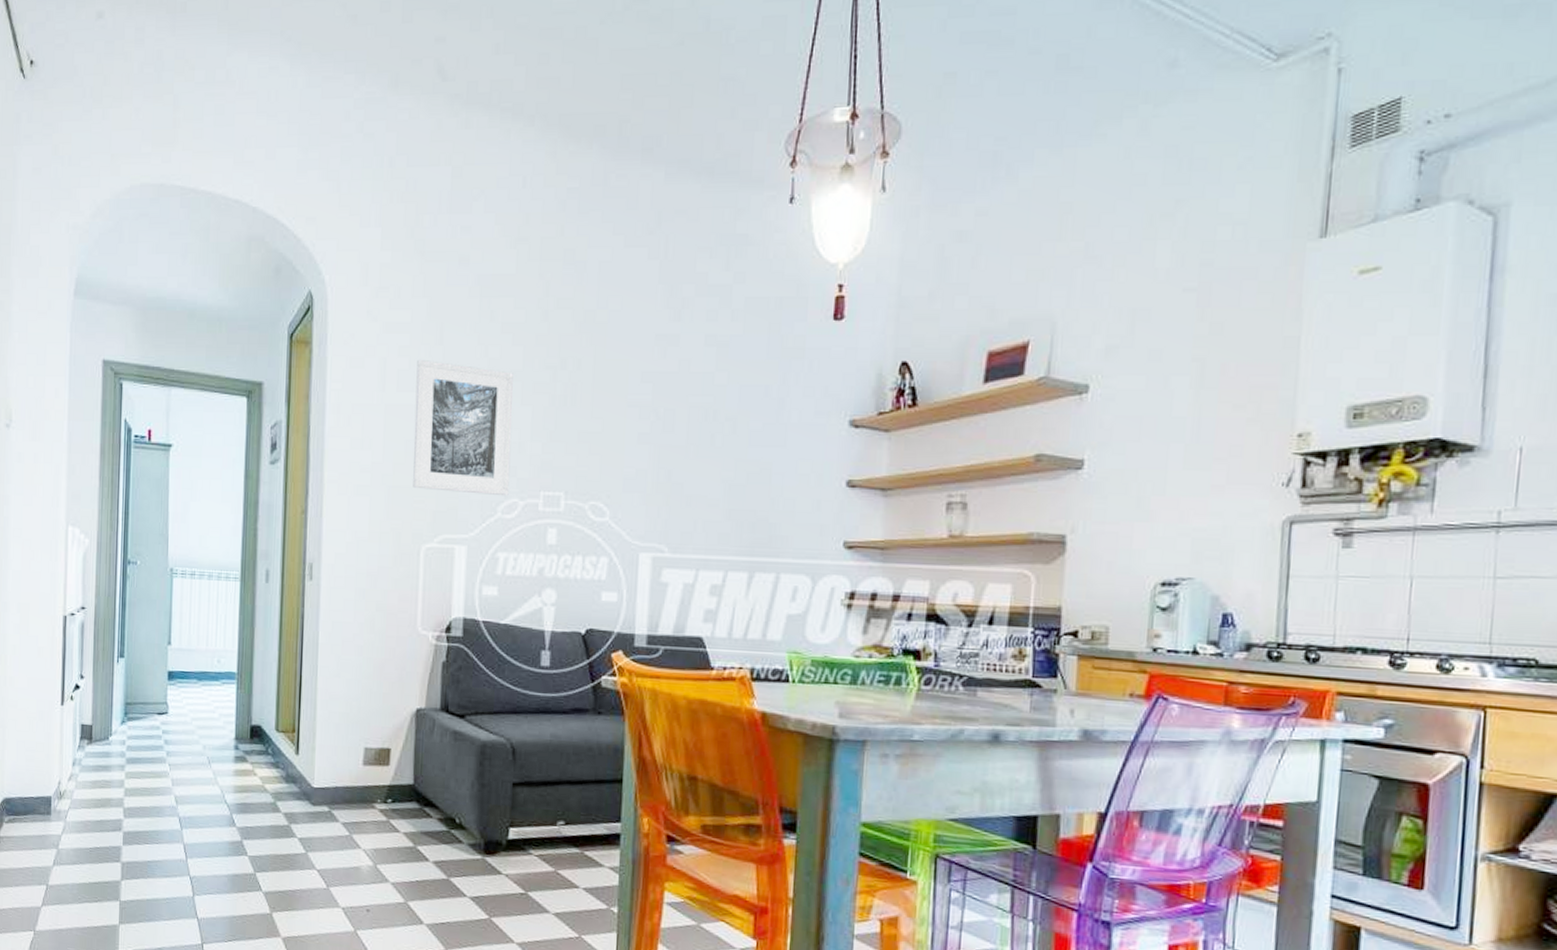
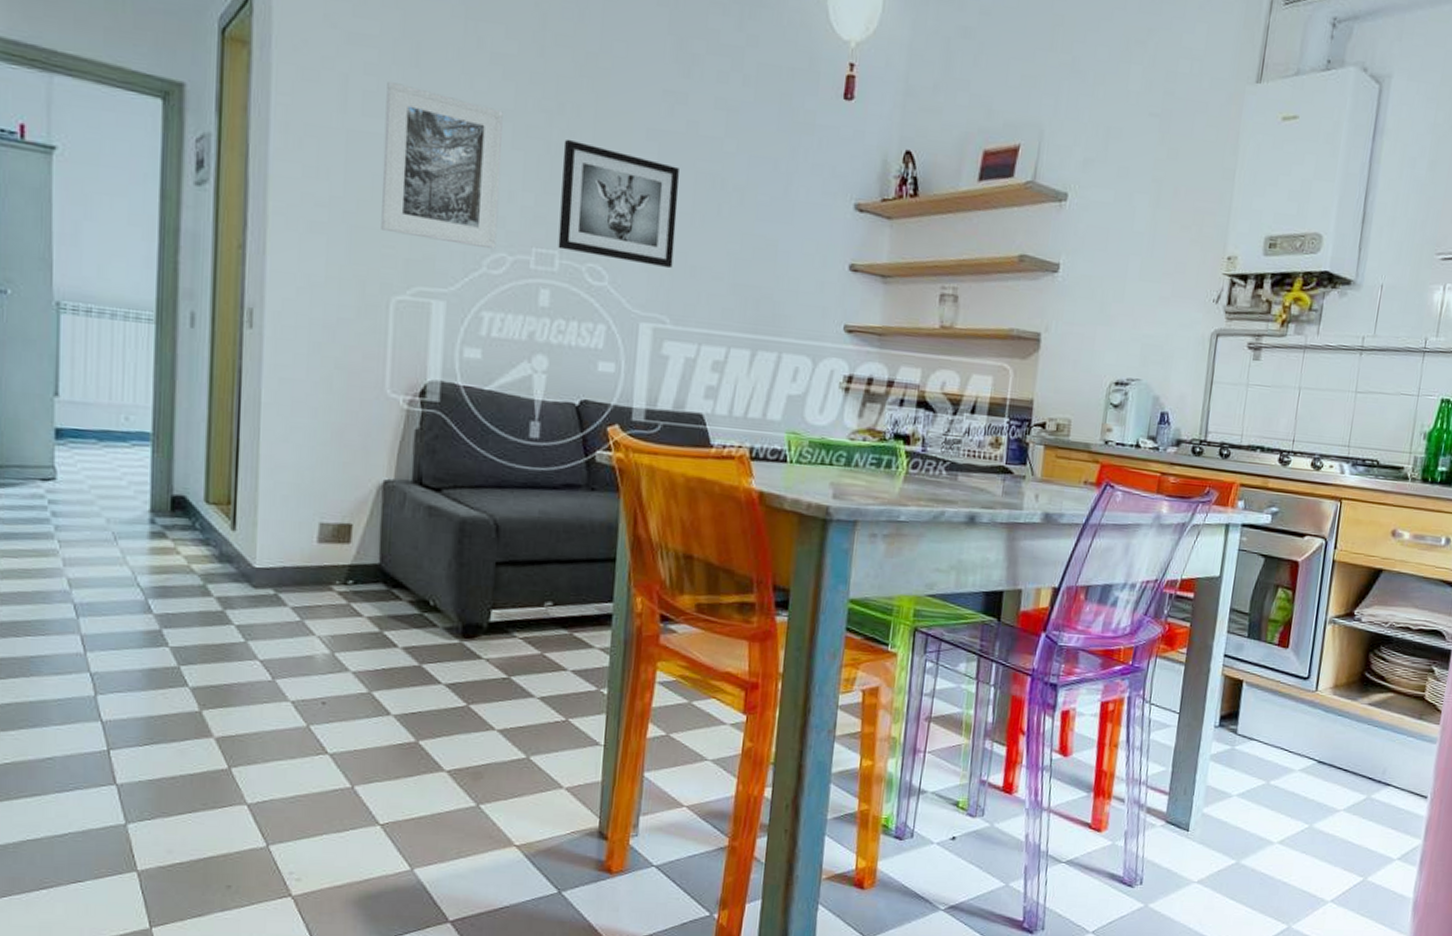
wall art: none [563,390,673,500] -> present [558,139,679,269]

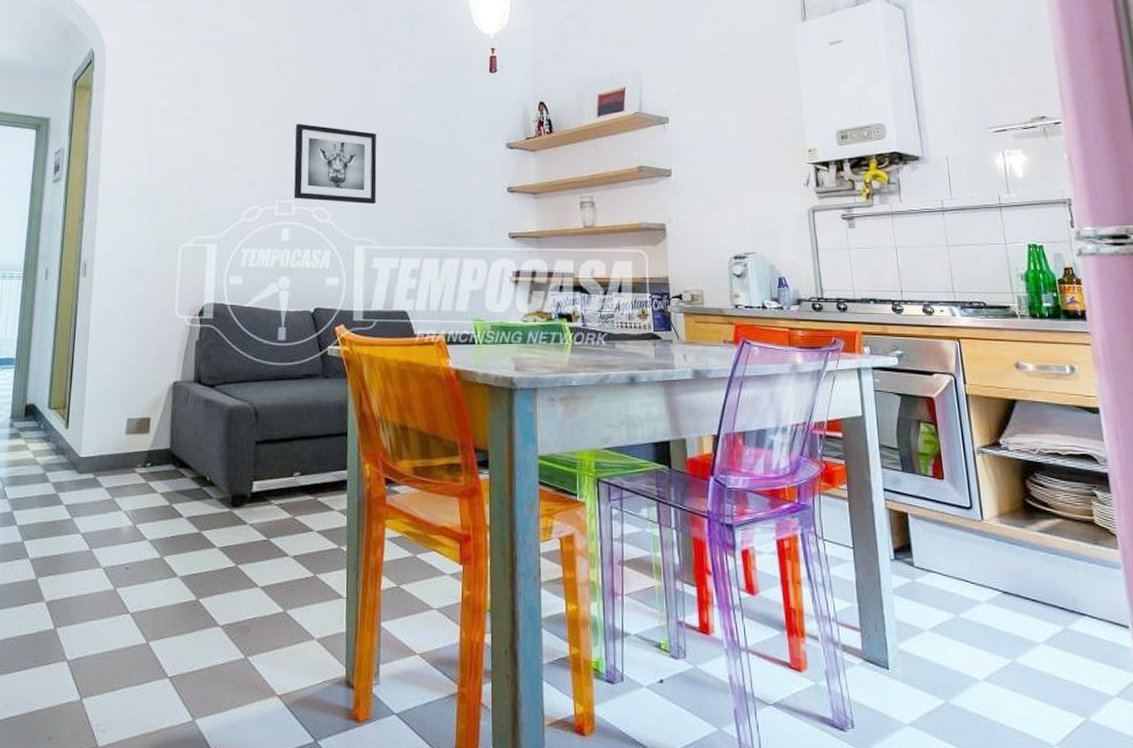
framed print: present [381,81,503,250] -> none [173,100,254,205]

